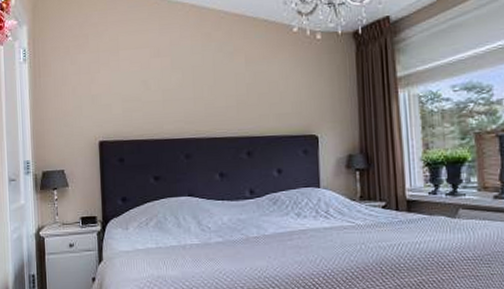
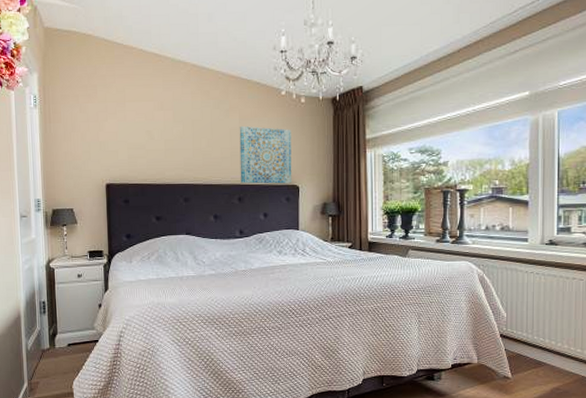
wall art: none [245,69,310,136] -> present [239,125,292,184]

